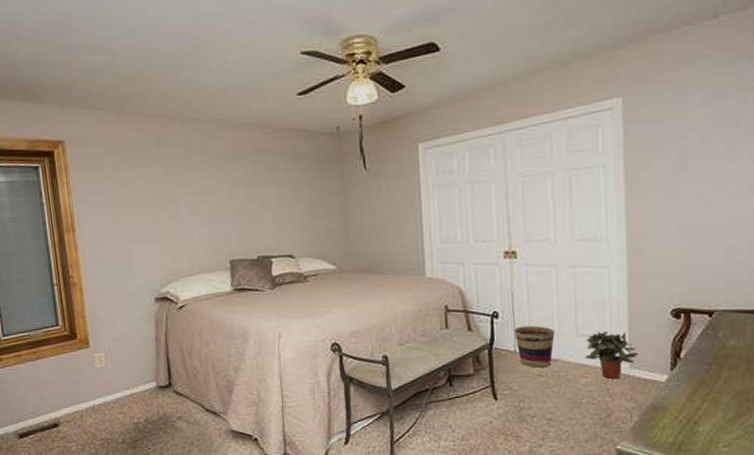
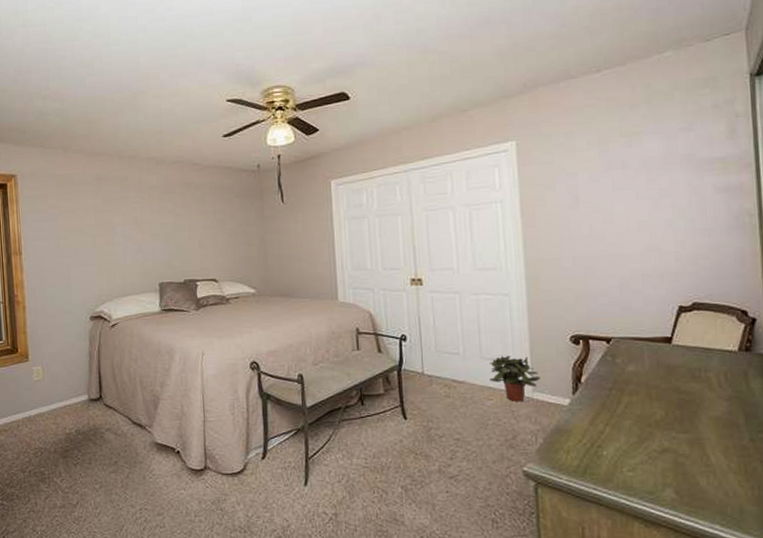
basket: present [514,325,555,368] -> none [421,348,460,389]

